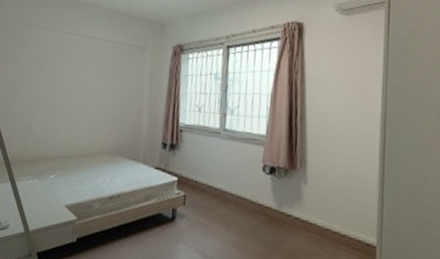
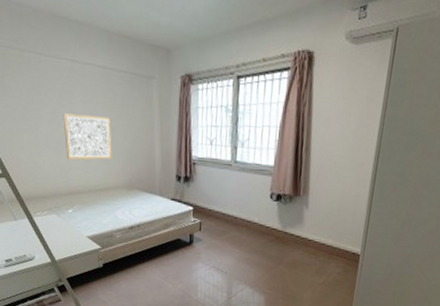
wall art: none [58,80,103,125] -> present [63,113,112,160]

